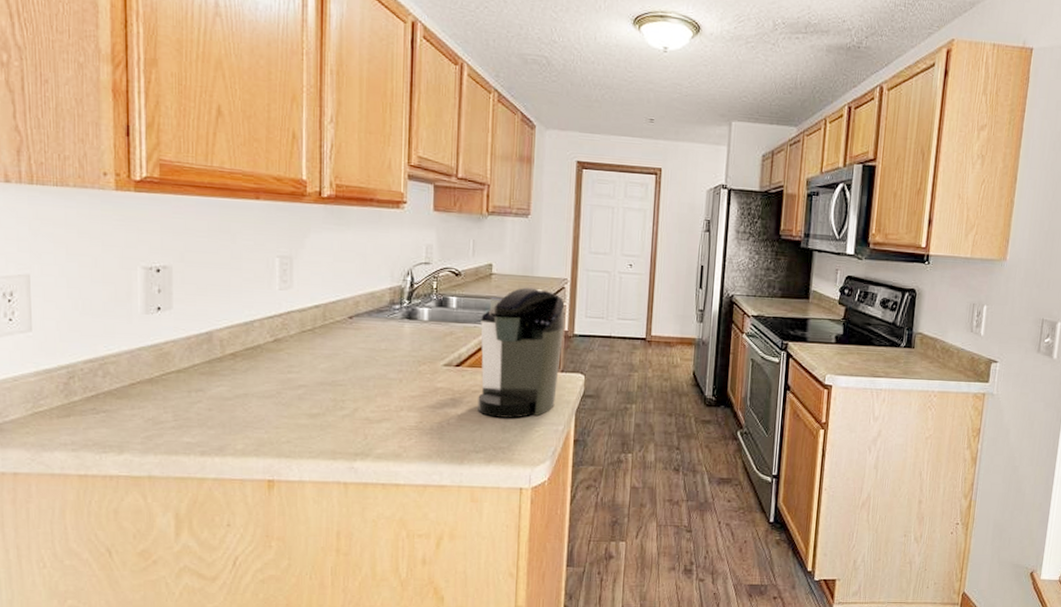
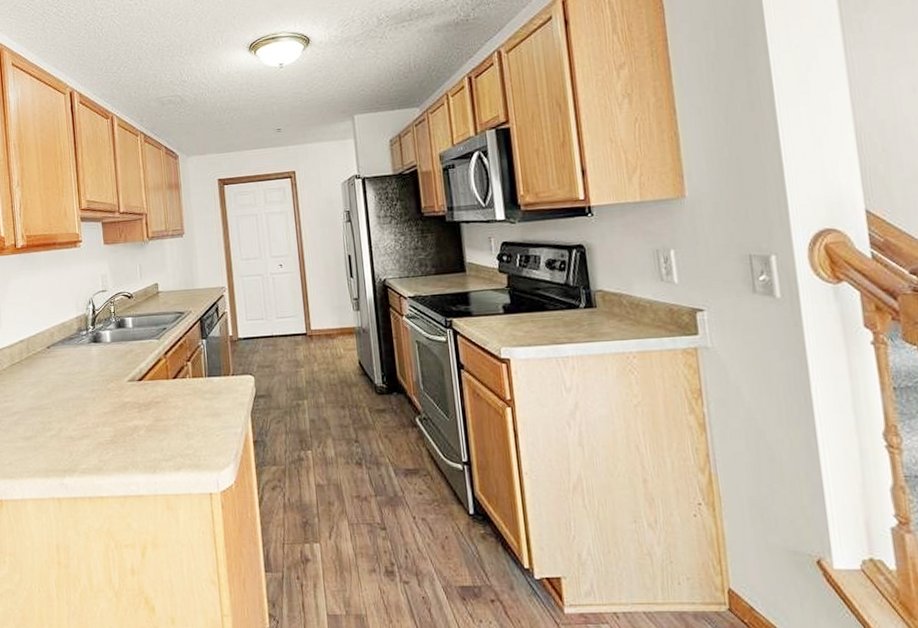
coffee maker: present [478,287,565,418] -> none [154,299,230,426]

